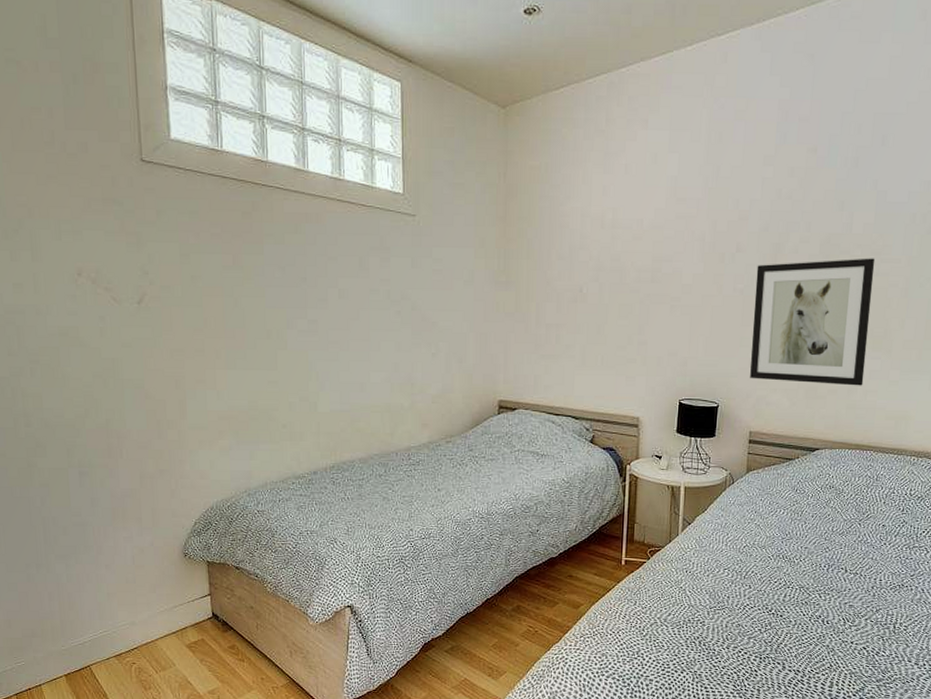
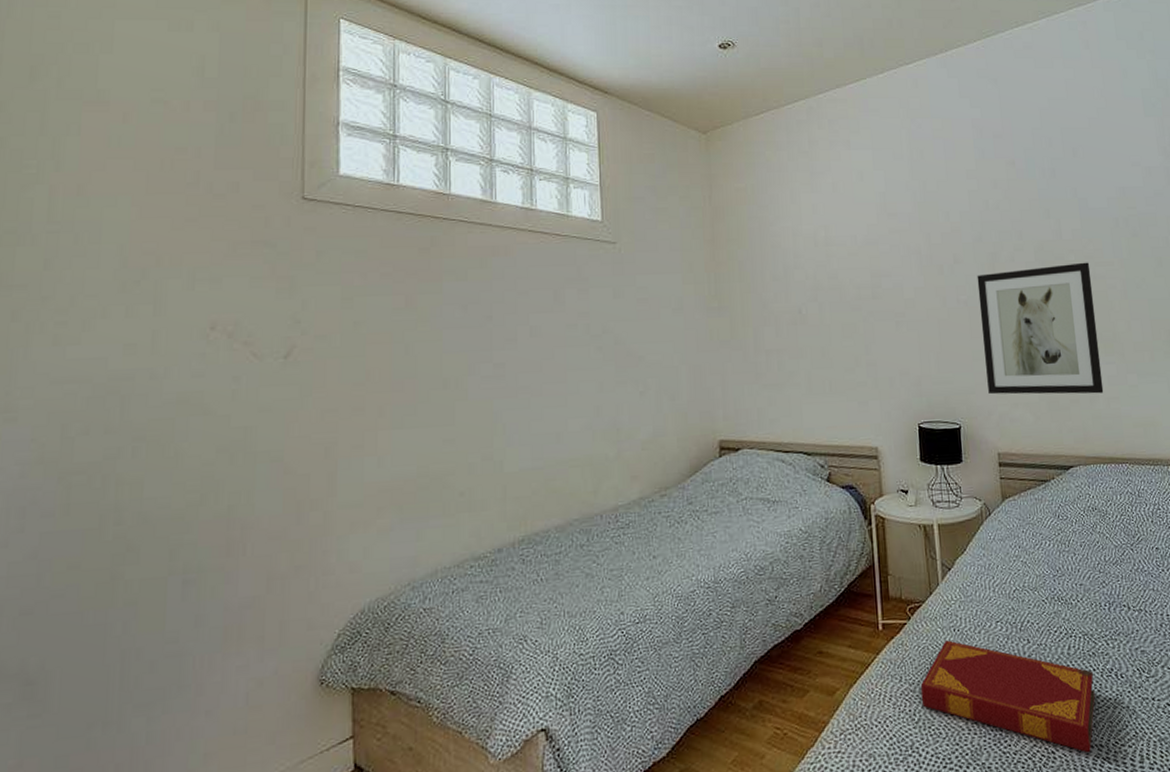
hardback book: none [650,579,802,675] -> present [920,640,1095,753]

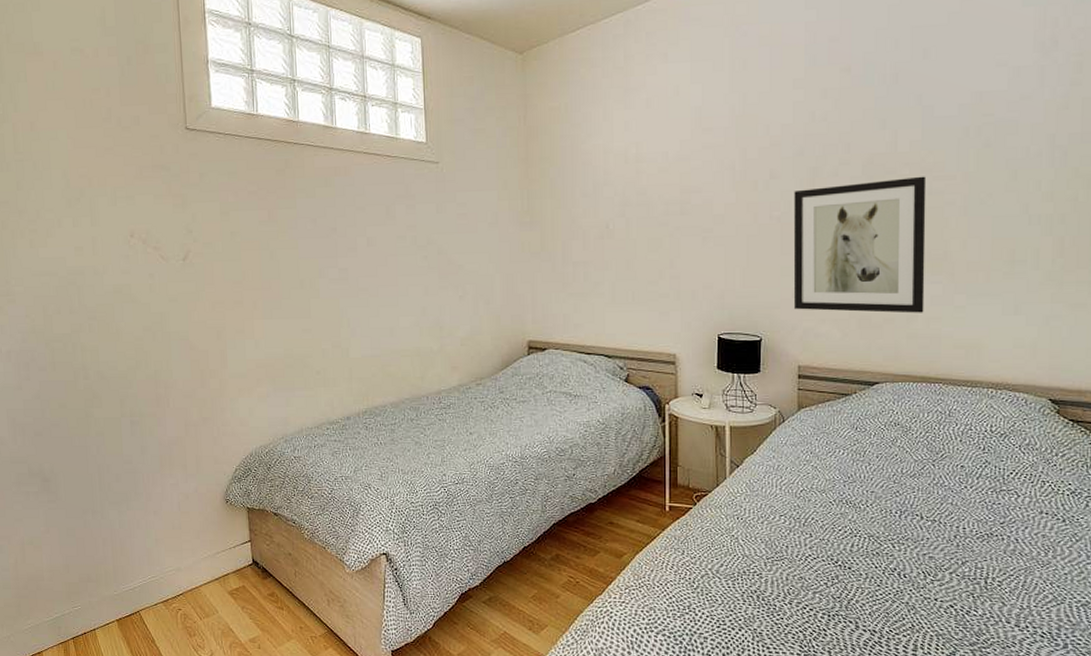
hardback book: present [920,640,1095,753] -> none [701,526,874,636]

